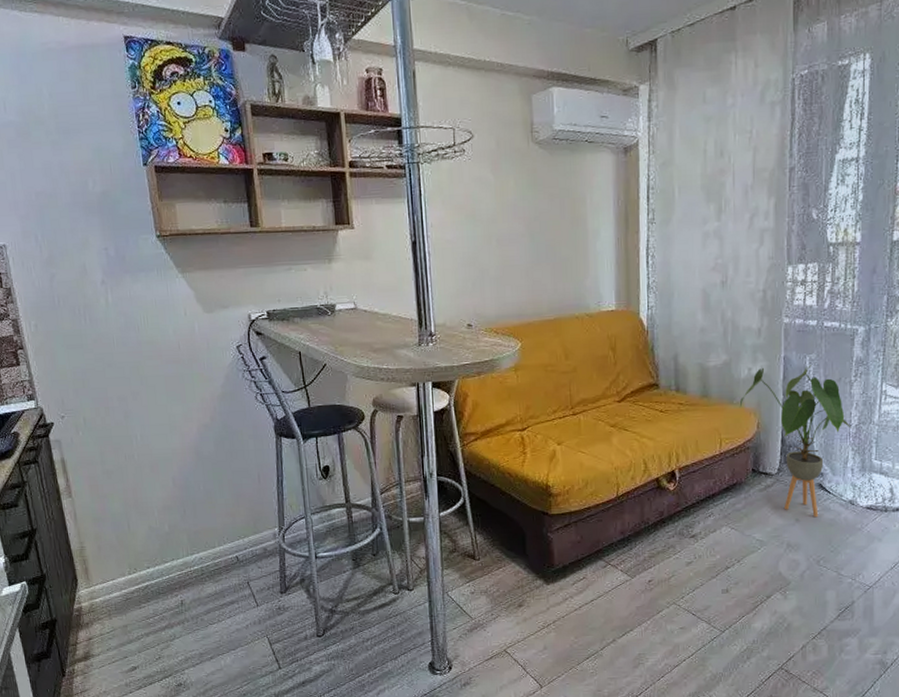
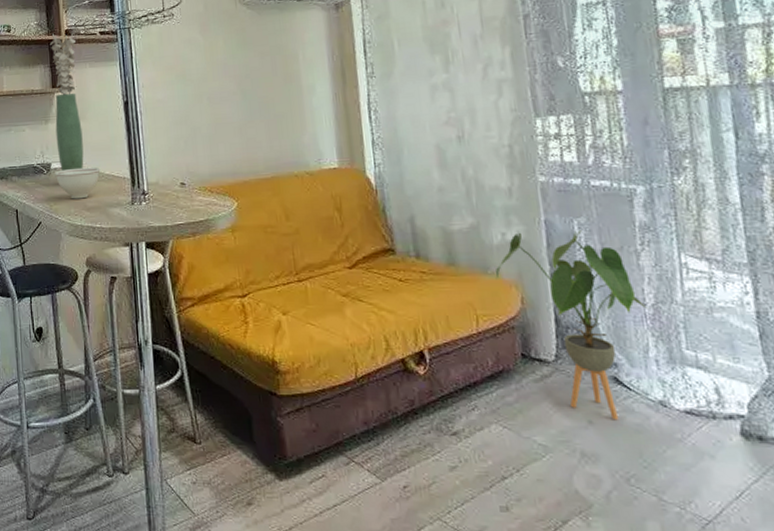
vase: none [332,164,370,312] -> present [50,32,84,171]
bowl: none [339,308,387,341] -> present [55,167,101,199]

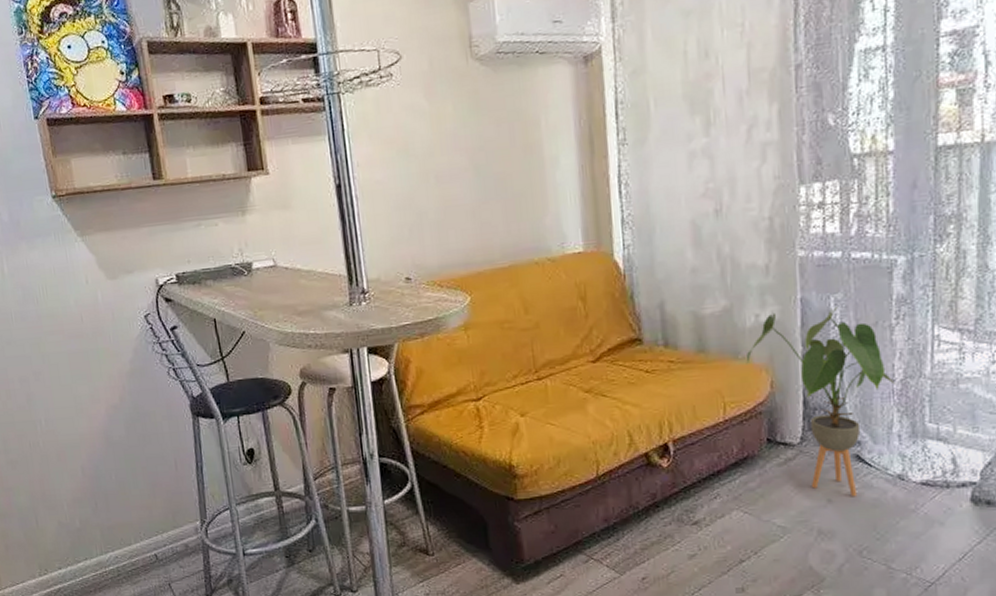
vase: present [50,32,84,171] -> none [241,100,292,271]
bowl: present [55,167,101,199] -> none [257,264,312,303]

